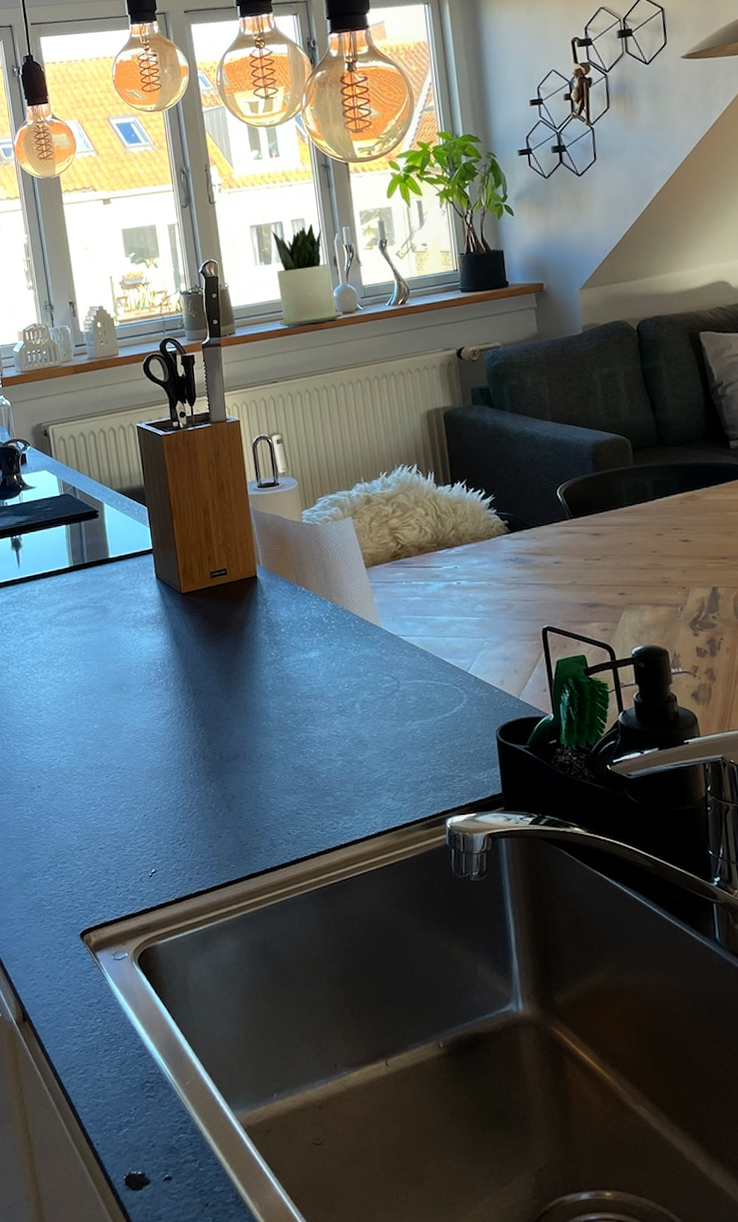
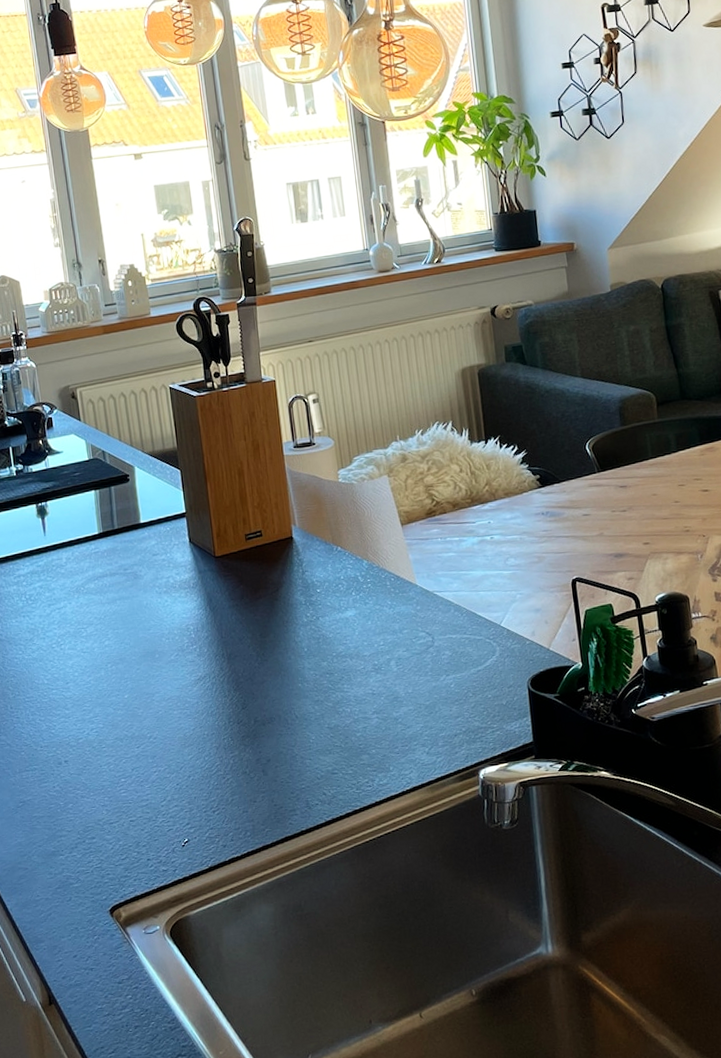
planter: present [271,223,343,327] -> none [308,181,379,285]

